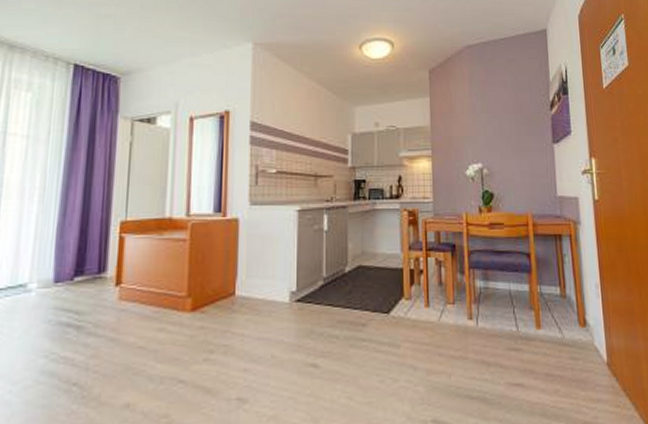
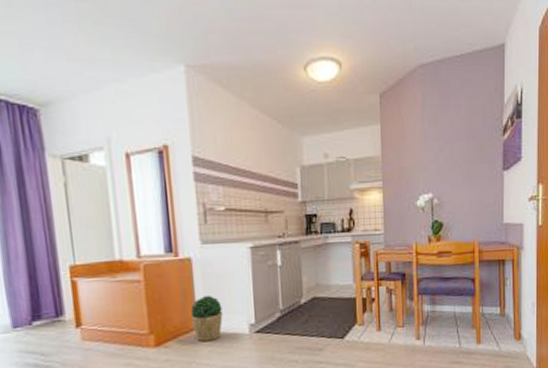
potted plant: none [232,259,264,308] -> present [191,296,223,341]

